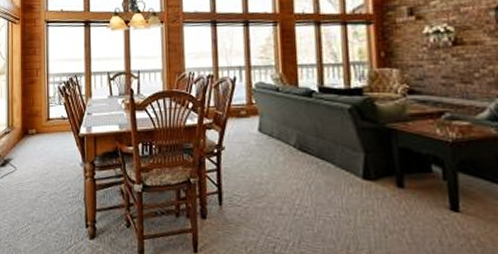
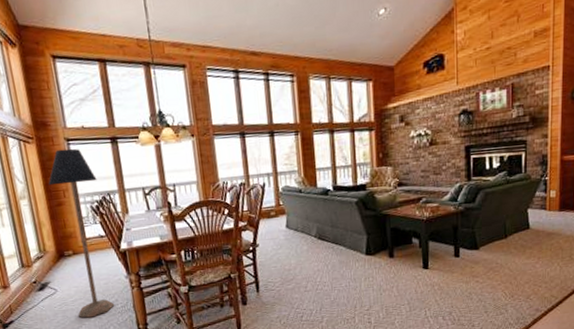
floor lamp: none [25,30,67,204] -> present [48,148,115,318]

